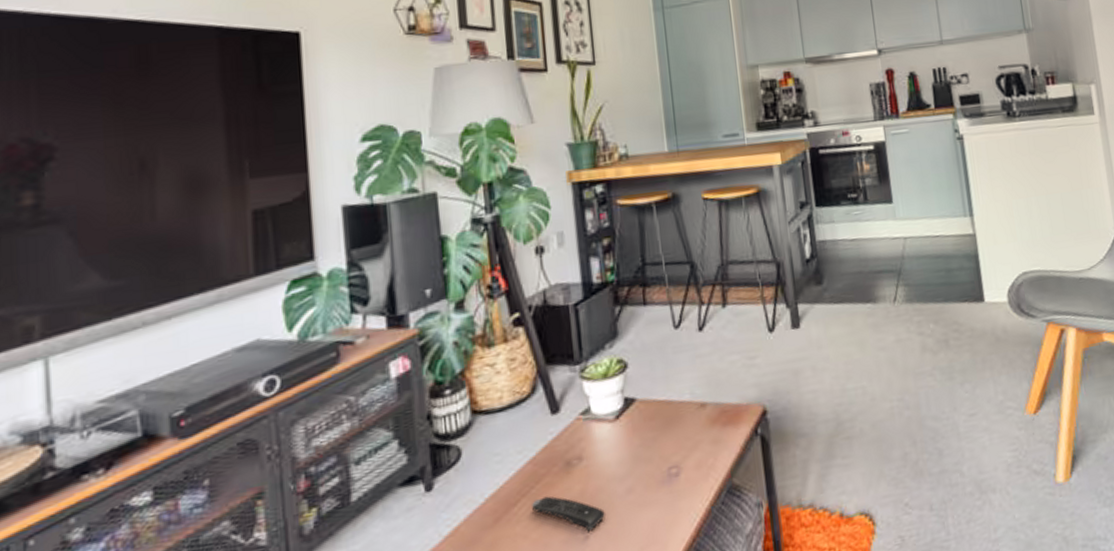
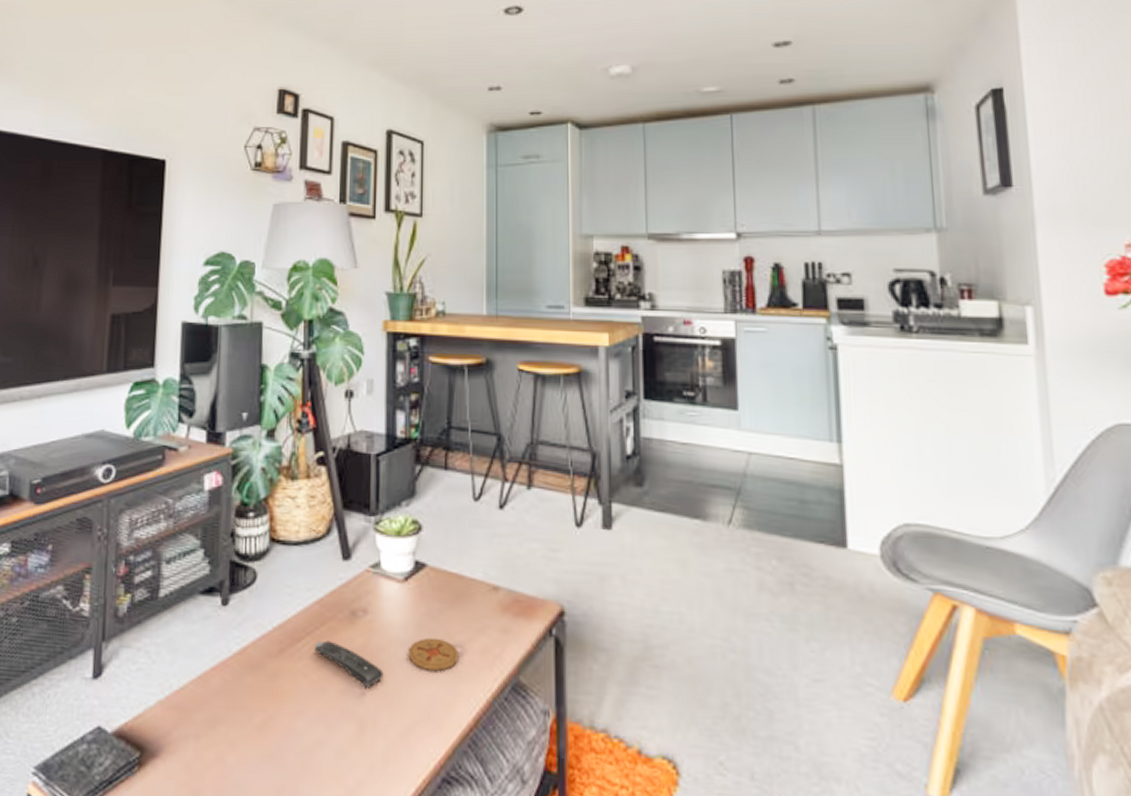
coaster: none [626,465,676,498] -> present [408,637,459,671]

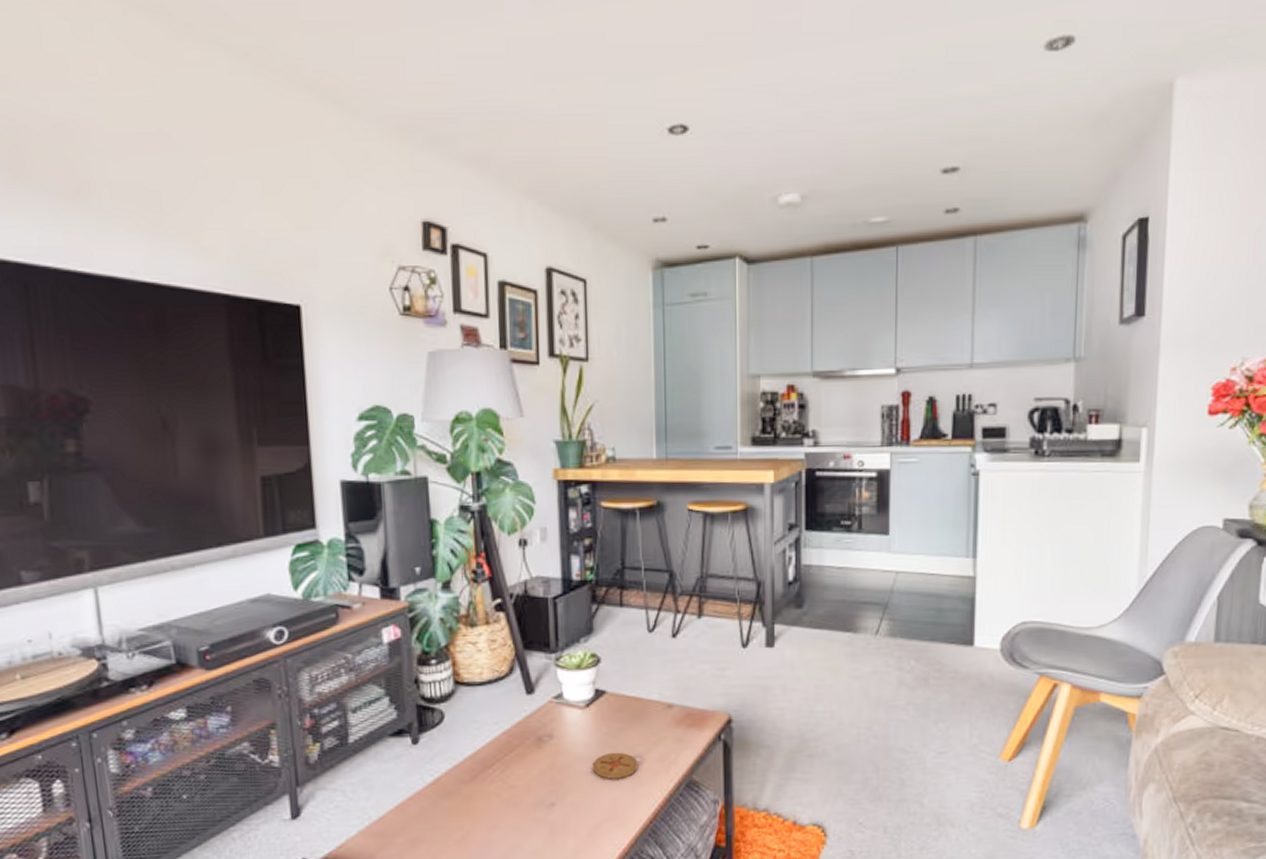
remote control: present [315,640,384,687] -> none [505,764,571,799]

